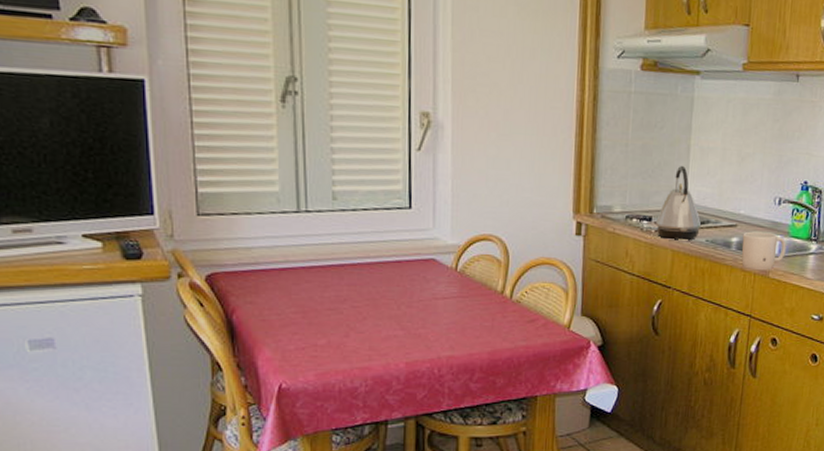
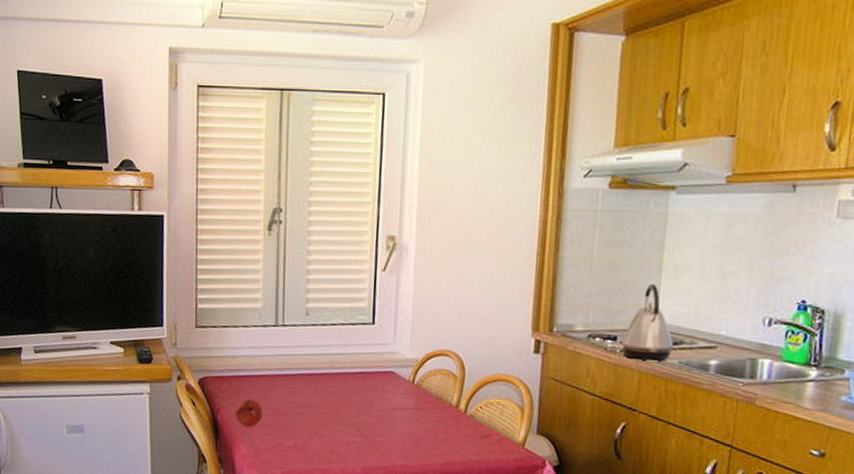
fruit: none [253,295,288,327] -> present [234,398,263,427]
mug: present [741,231,787,271] -> none [721,354,778,398]

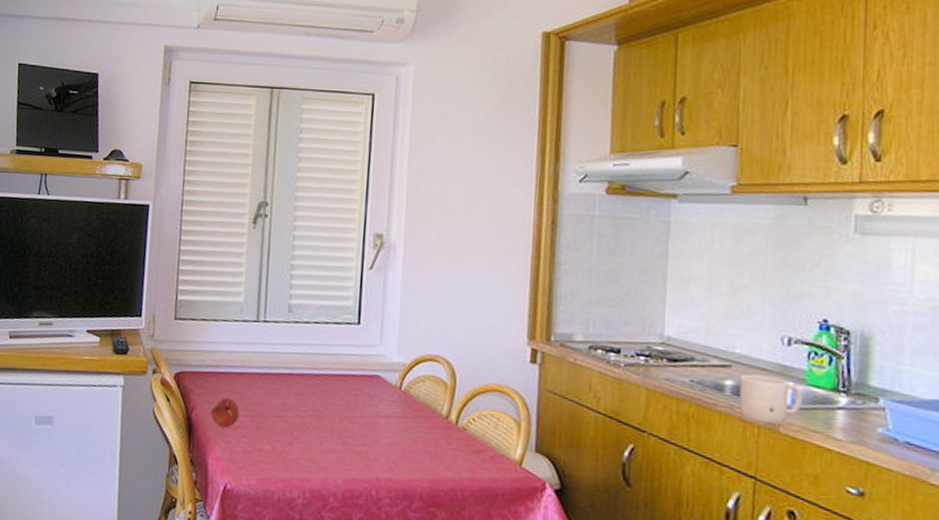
kettle: present [621,284,674,362] -> none [626,295,684,379]
mug: none [721,354,778,398] -> present [738,374,802,425]

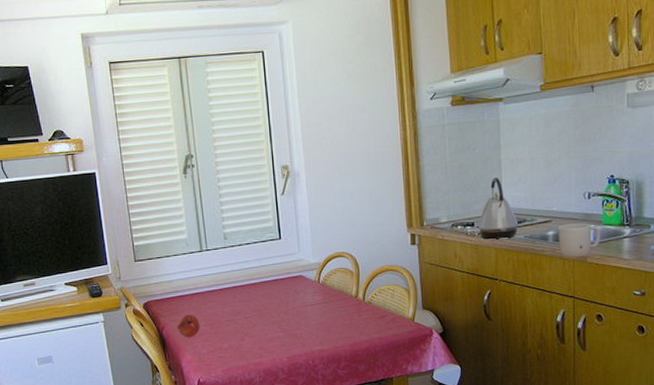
kettle: none [626,295,684,379] -> present [478,178,519,240]

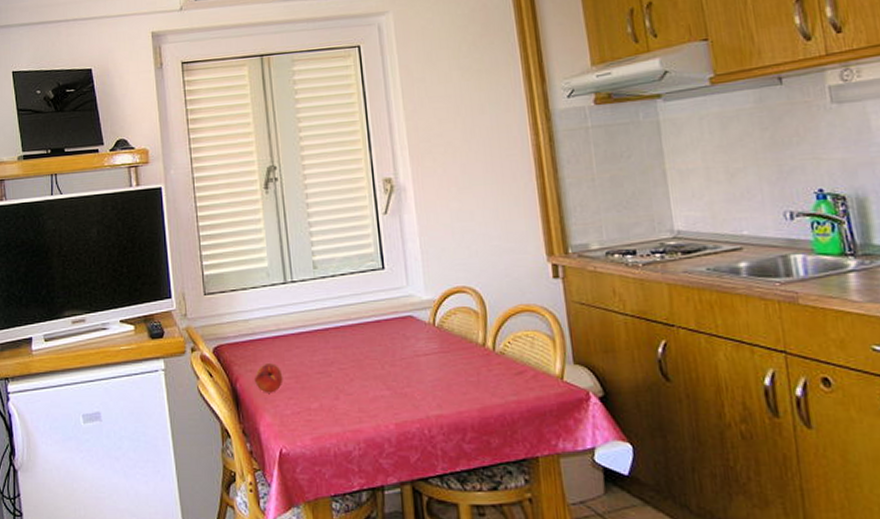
kettle: present [478,178,519,240] -> none [642,192,698,273]
mug: present [558,223,601,258] -> none [752,252,815,298]

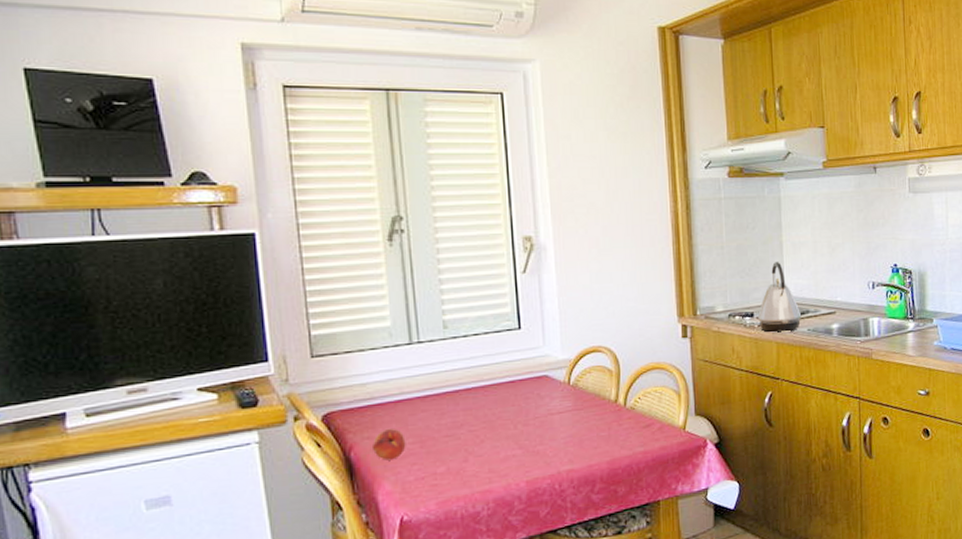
kettle: none [642,192,698,273] -> present [758,262,802,333]

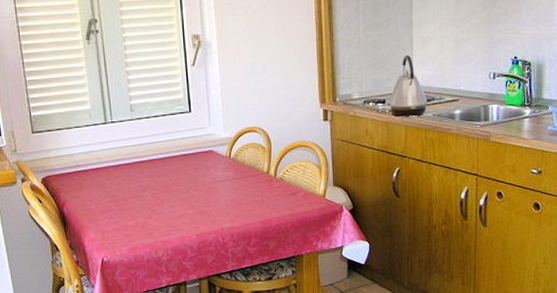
fruit: present [371,428,406,461] -> none [79,189,105,215]

